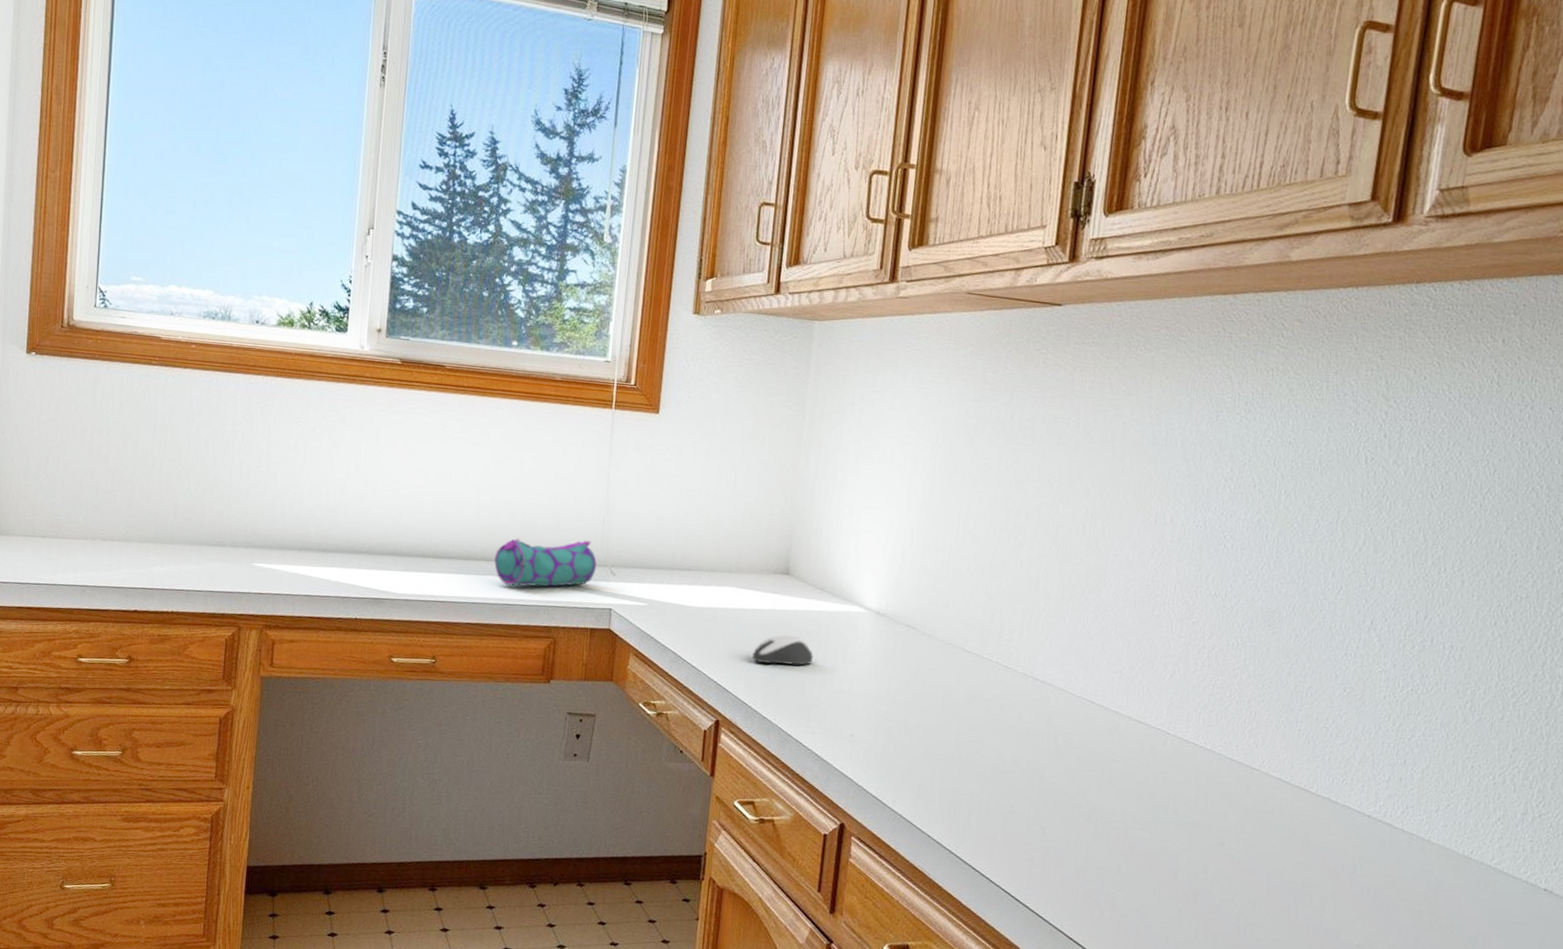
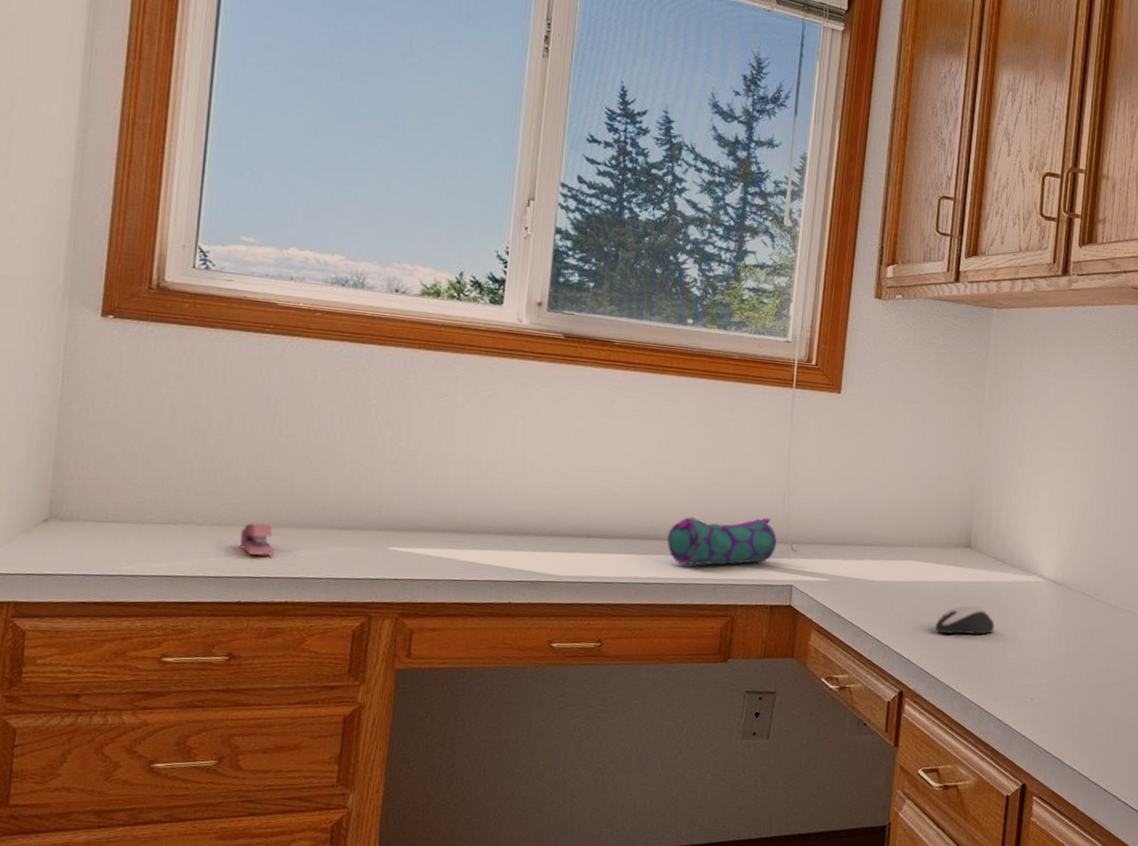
stapler: none [135,538,162,569] -> present [240,522,274,556]

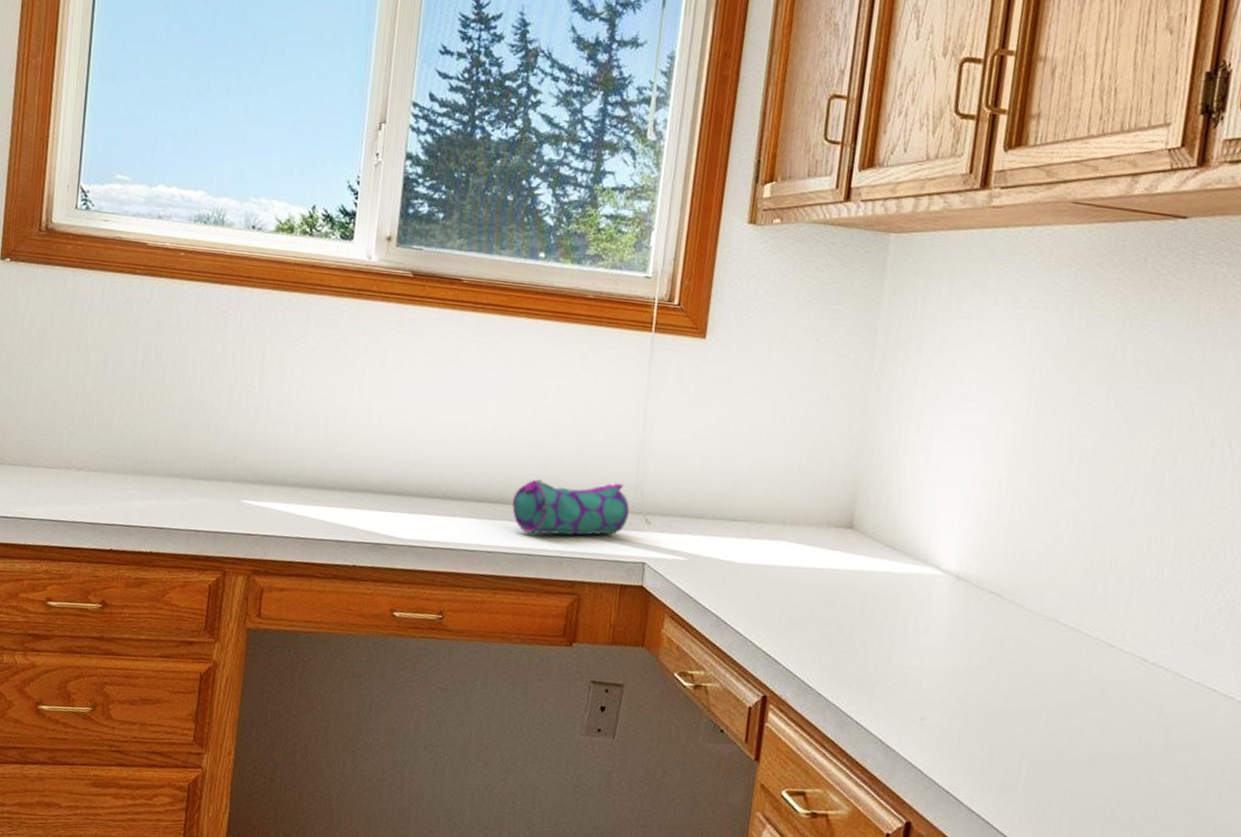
stapler: present [240,522,274,556] -> none [112,469,142,504]
computer mouse: present [935,605,995,635] -> none [807,598,879,636]

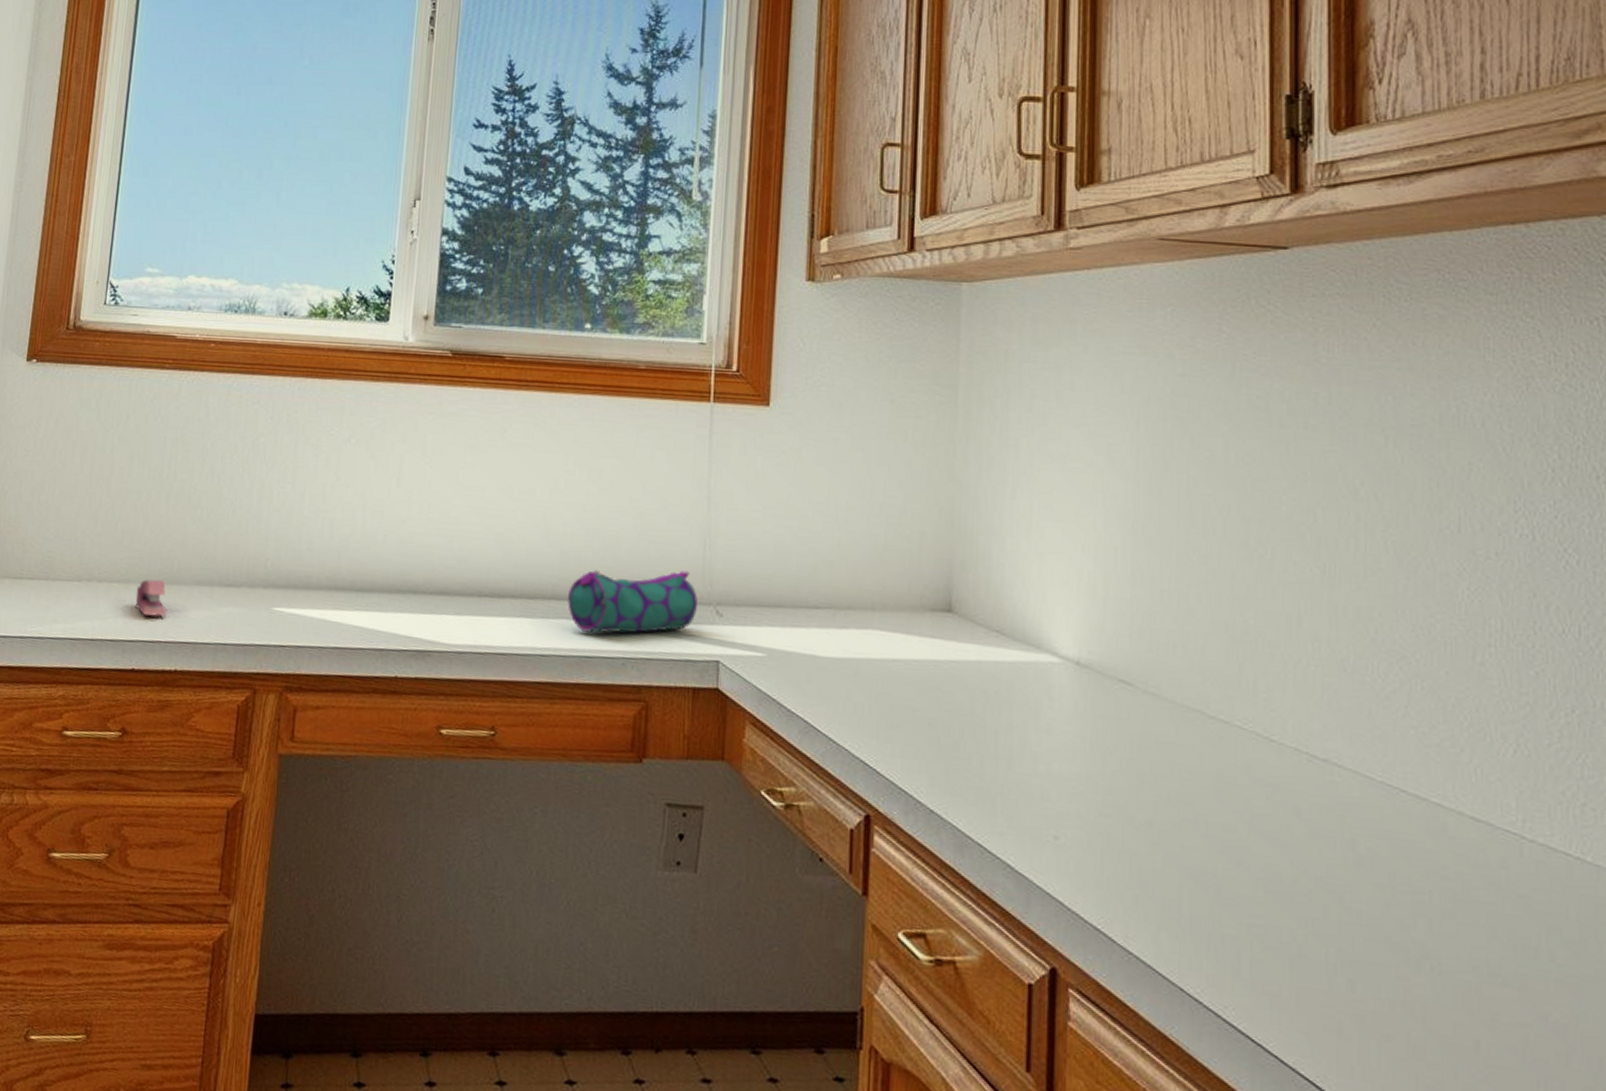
stapler: none [112,469,142,504] -> present [135,578,166,617]

